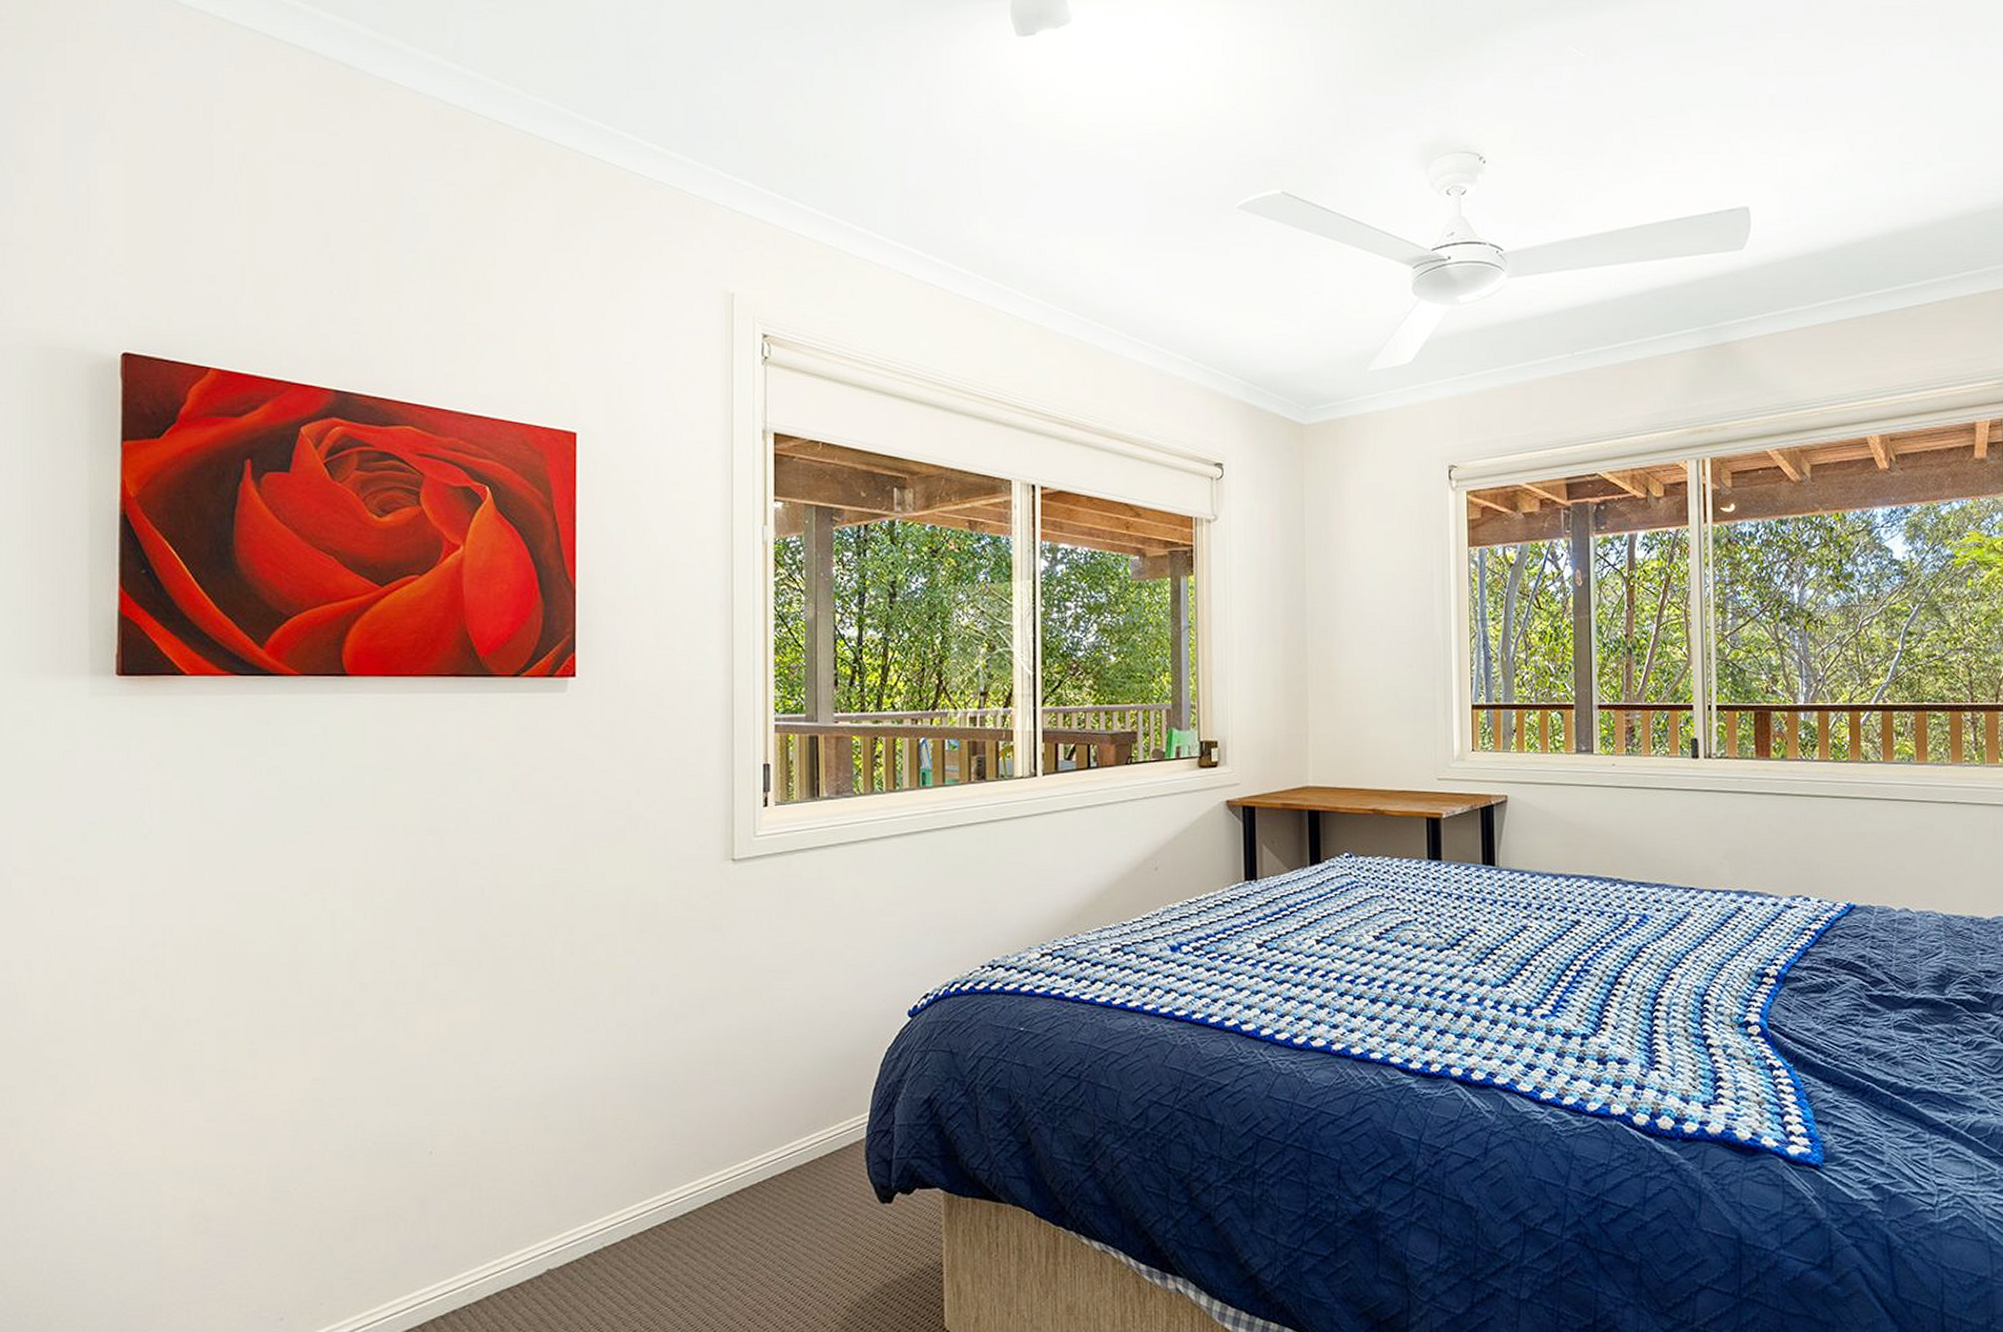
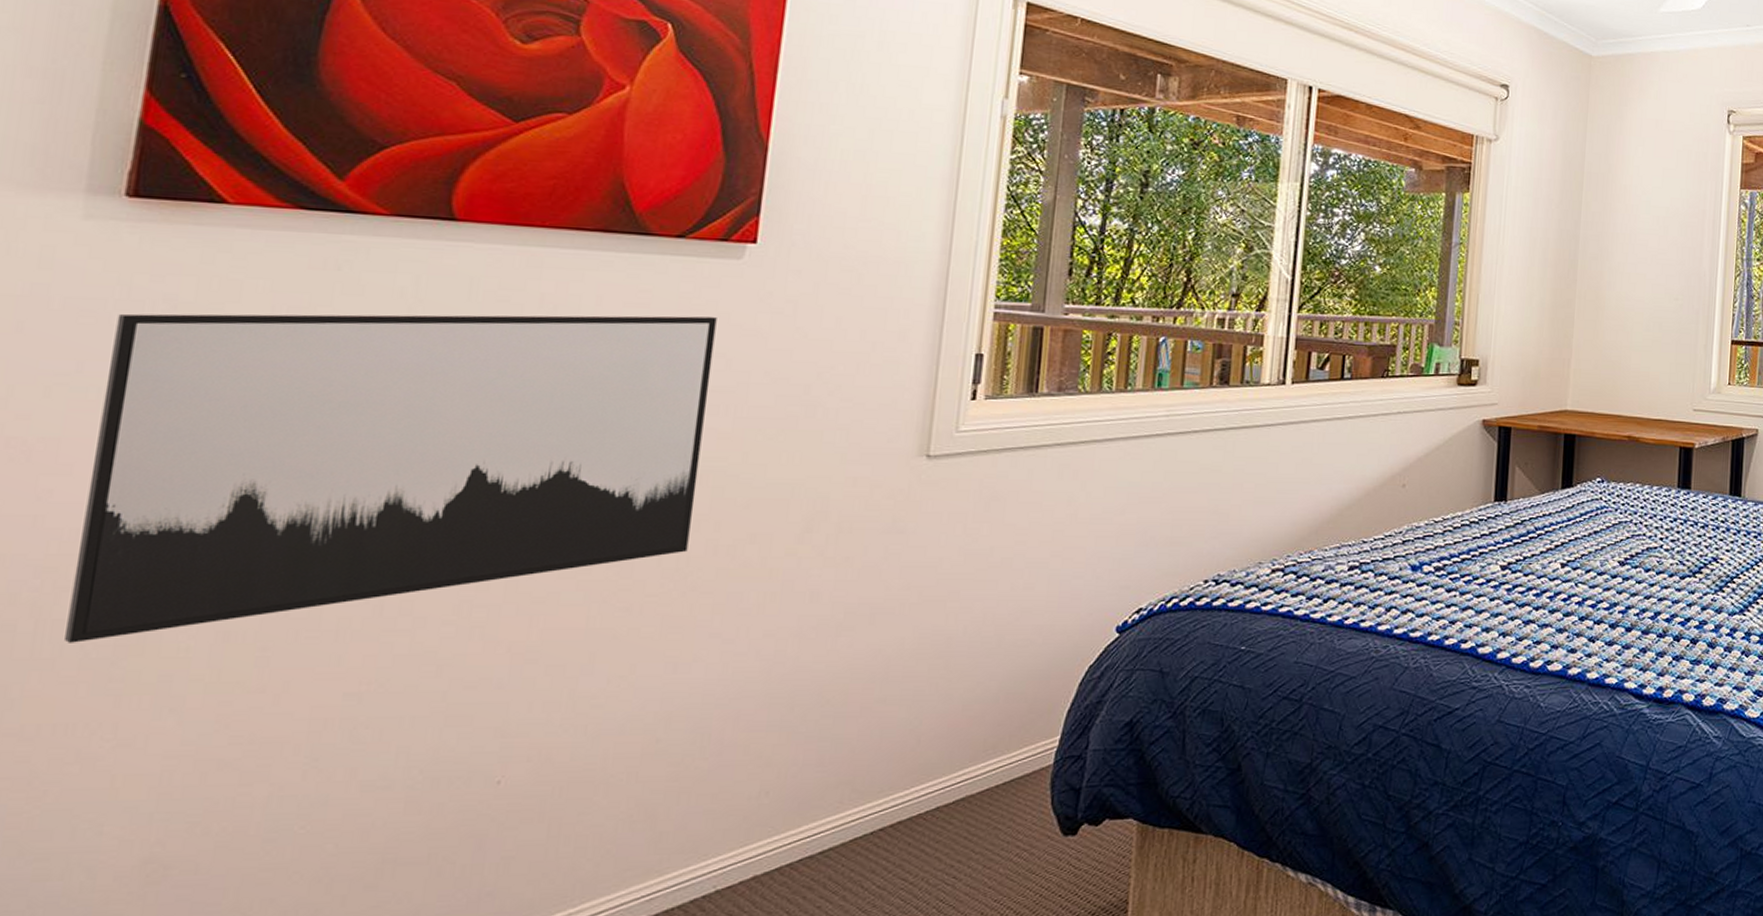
wall art: none [119,744,552,1040] -> present [65,313,717,643]

